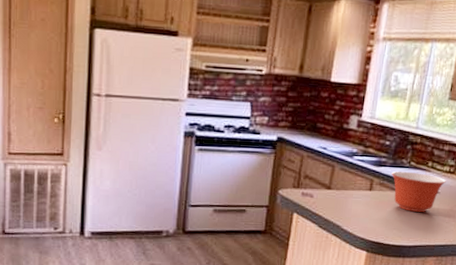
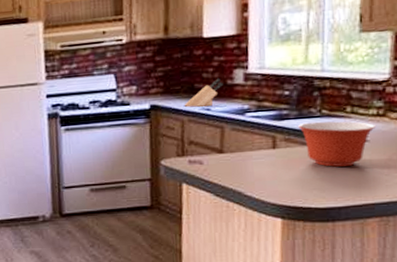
knife block: none [305,122,341,145] -> present [184,79,224,108]

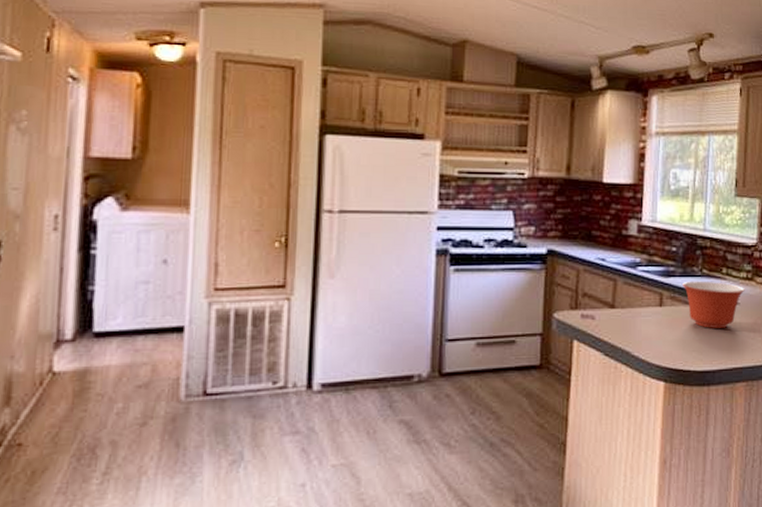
knife block: present [184,79,224,108] -> none [580,228,619,256]

